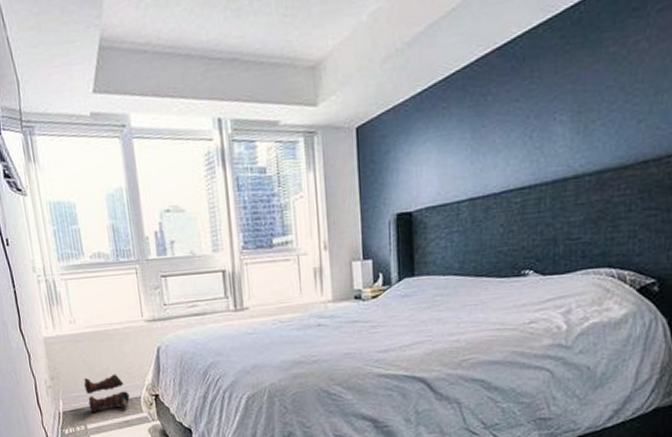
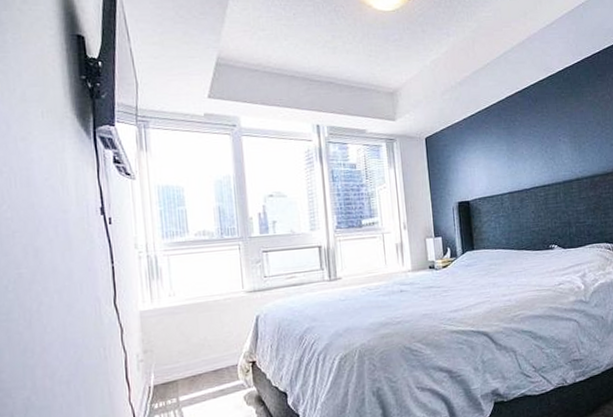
boots: present [83,374,130,413] -> none [178,343,227,385]

